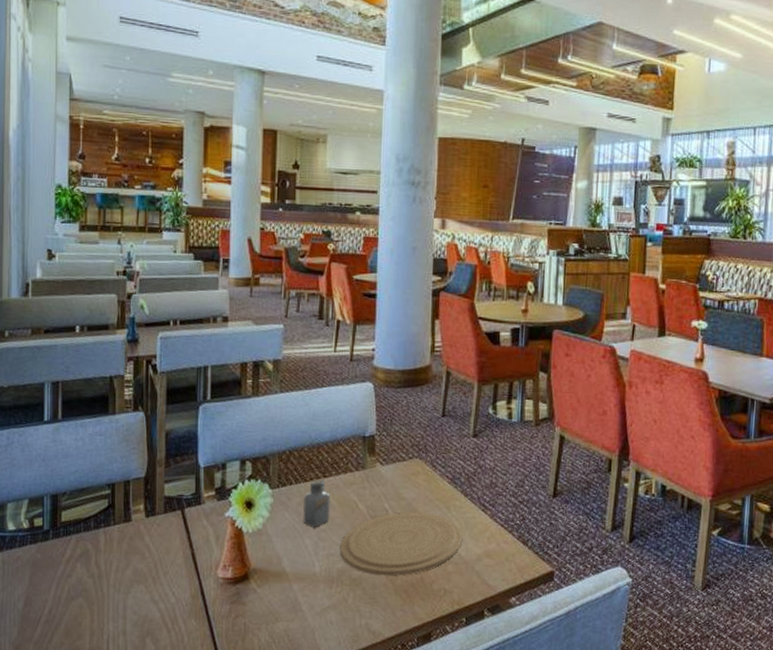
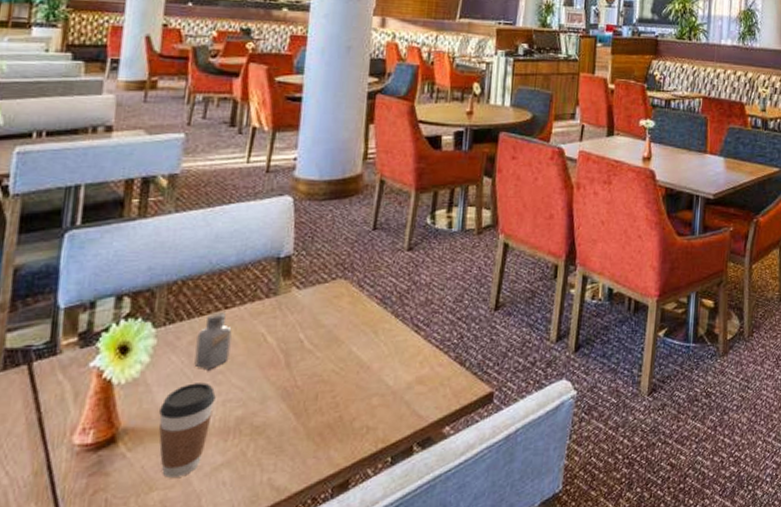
coffee cup: none [279,537,321,613] -> present [159,382,216,478]
plate: present [340,512,462,576] -> none [240,340,391,419]

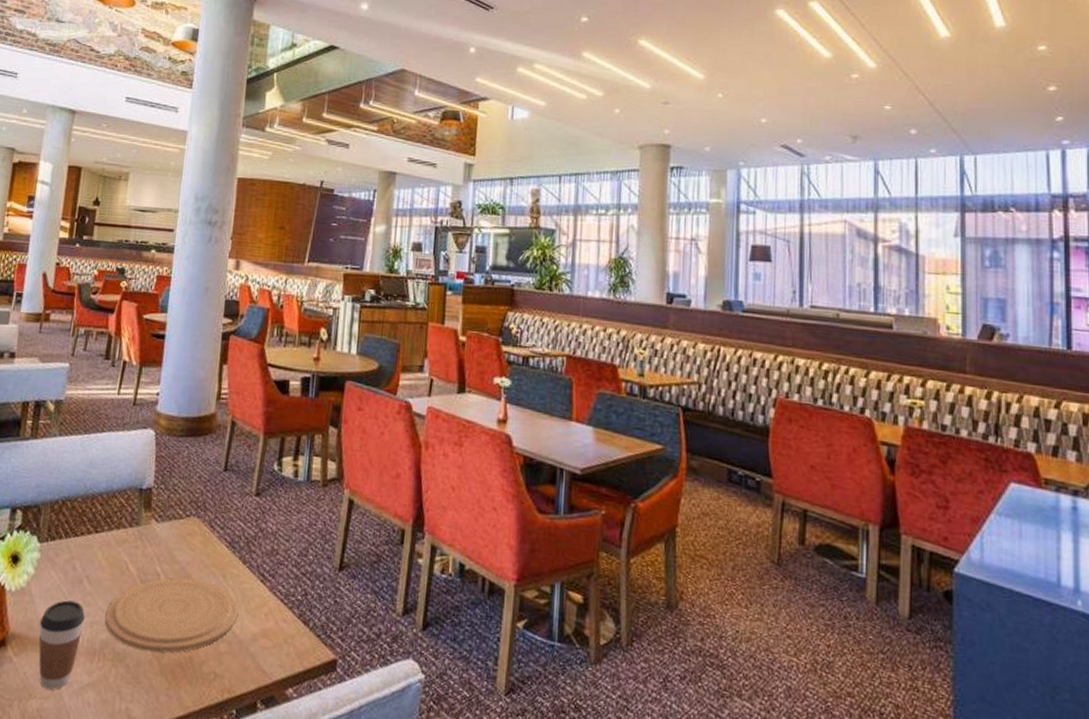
saltshaker: present [194,311,232,369] -> none [69,534,100,589]
plate: none [240,340,391,419] -> present [105,577,238,653]

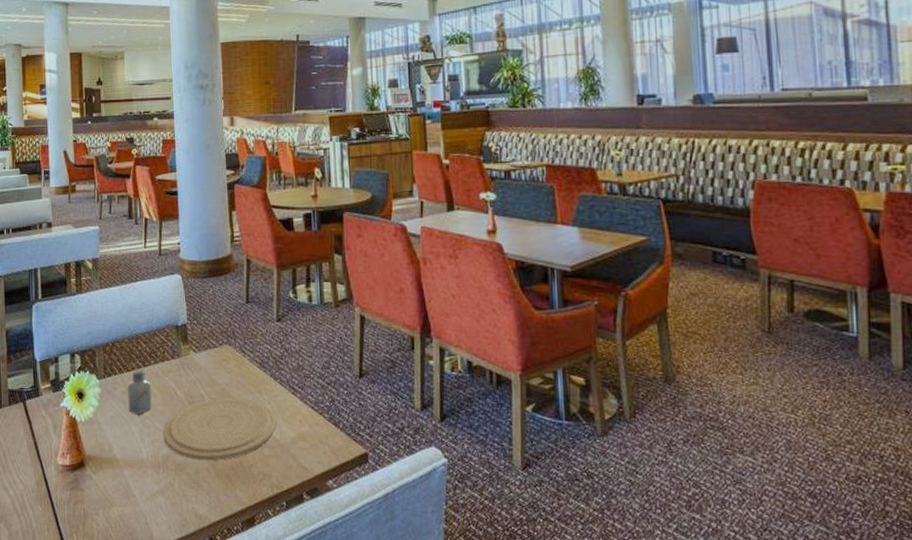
coffee cup: present [38,600,85,690] -> none [110,425,147,498]
saltshaker: none [69,534,100,589] -> present [127,368,152,414]

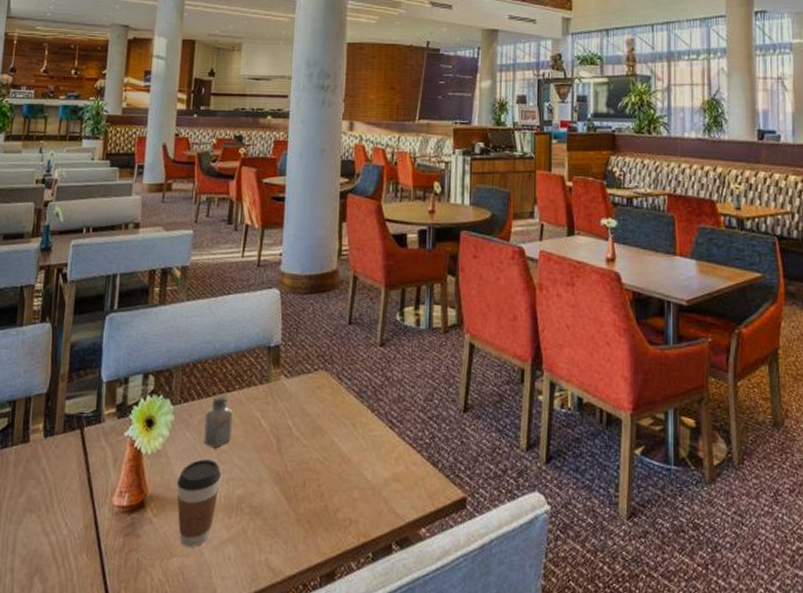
coffee cup: none [110,425,147,498] -> present [177,459,221,547]
plate: present [163,397,275,461] -> none [240,429,369,504]

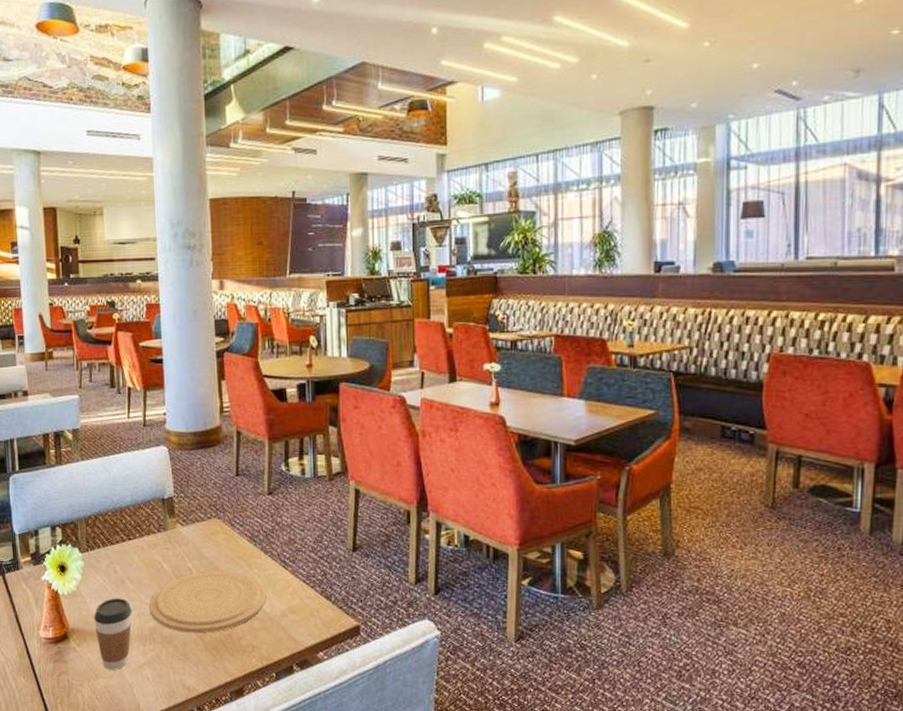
saltshaker: present [204,393,233,448] -> none [112,541,137,588]
plate: none [240,429,369,504] -> present [149,570,266,633]

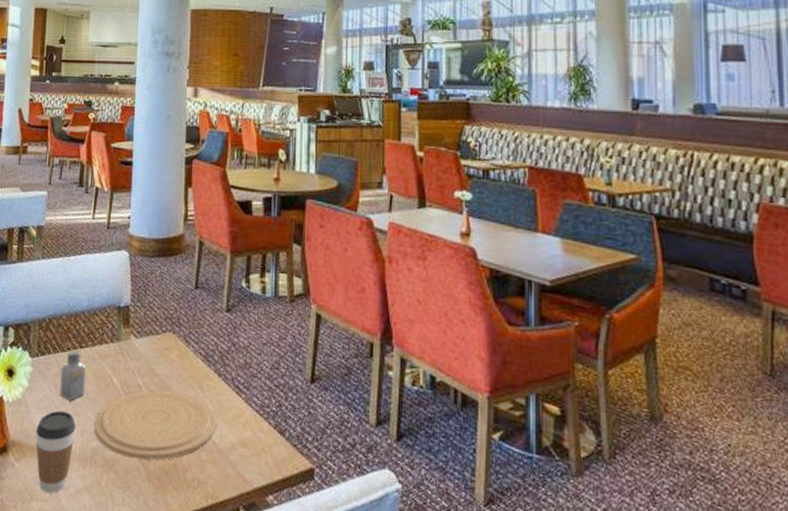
saltshaker: none [112,541,137,588] -> present [60,349,86,401]

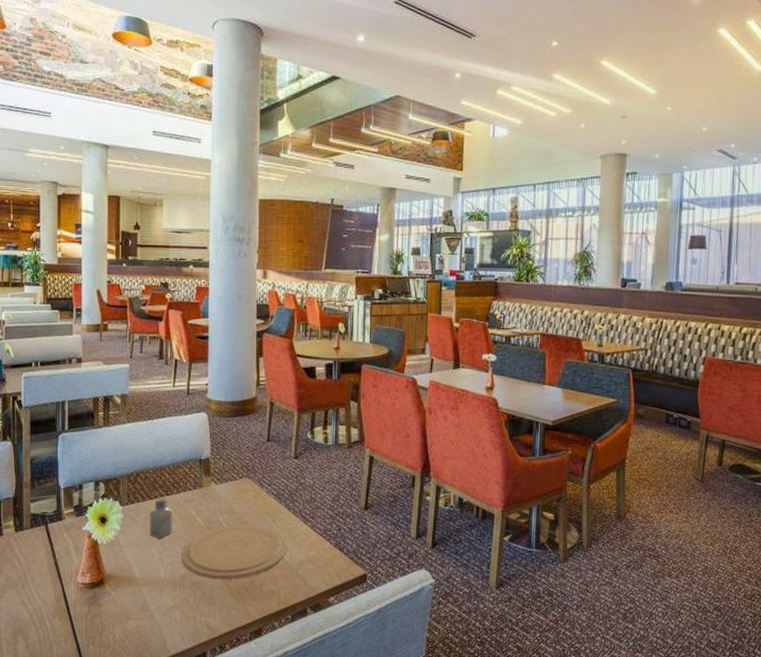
coffee cup: present [36,410,76,493] -> none [130,547,165,613]

